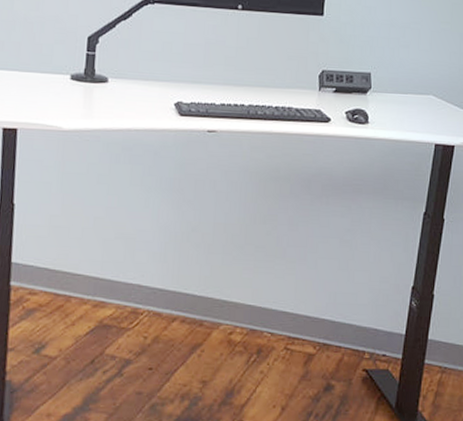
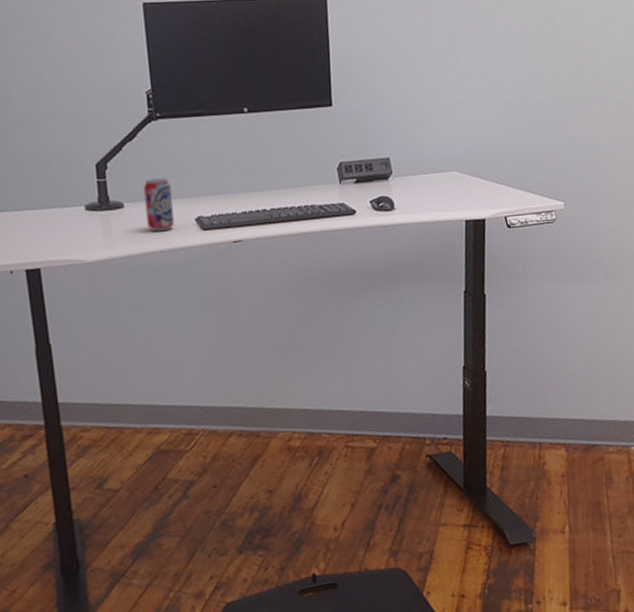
beverage can: none [127,59,156,111] -> present [143,178,174,232]

